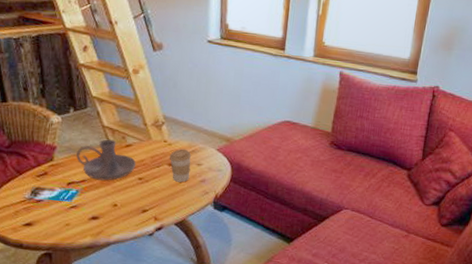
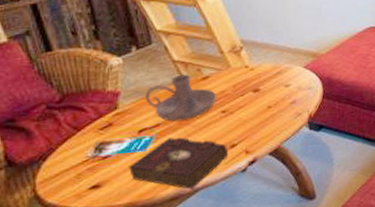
book: none [55,194,139,243] -> present [128,137,228,190]
coffee cup: present [169,149,192,183] -> none [253,72,279,108]

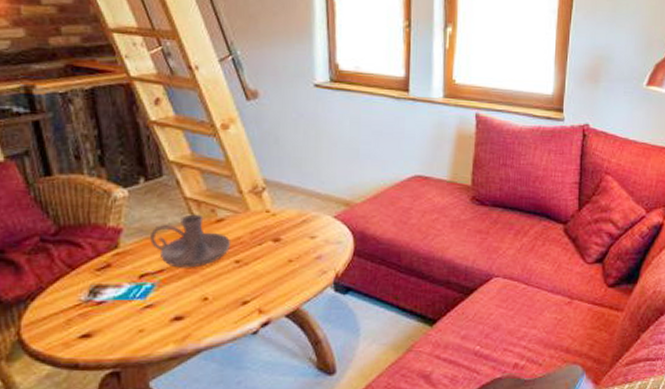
book: present [128,137,228,190] -> none [124,287,238,350]

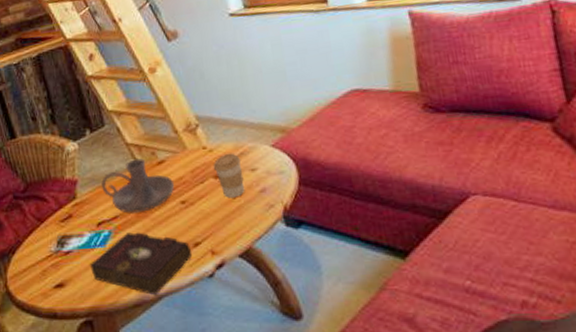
book: none [124,287,238,350] -> present [89,232,192,296]
coffee cup: none [273,219,303,262] -> present [213,153,245,198]

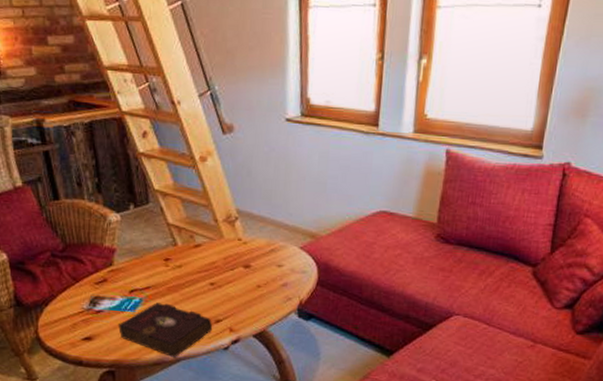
candle holder: present [101,158,175,213] -> none [139,239,207,287]
coffee cup: present [213,153,245,198] -> none [244,248,271,287]

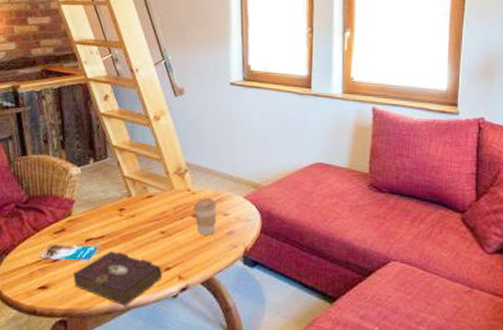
coffee cup: none [244,248,271,287] -> present [193,198,217,235]

